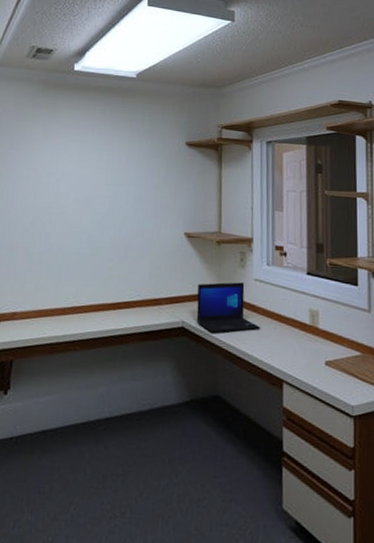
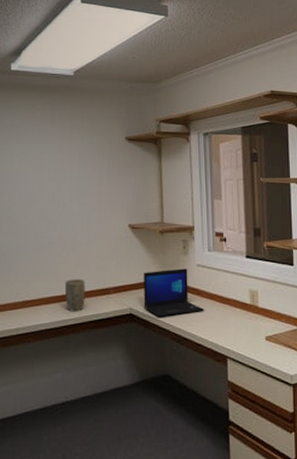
plant pot: none [115,287,137,322] -> present [64,279,86,312]

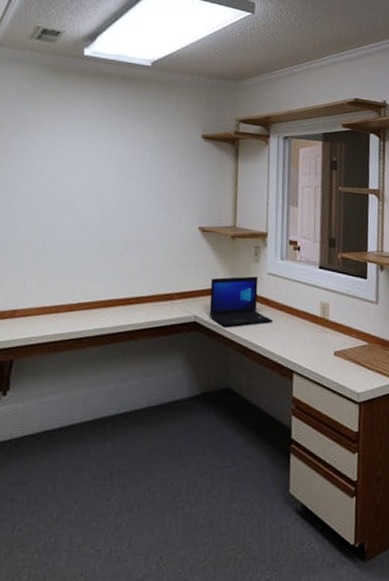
plant pot: present [64,279,86,312] -> none [125,282,149,318]

